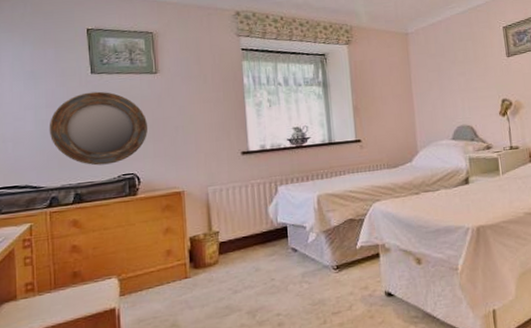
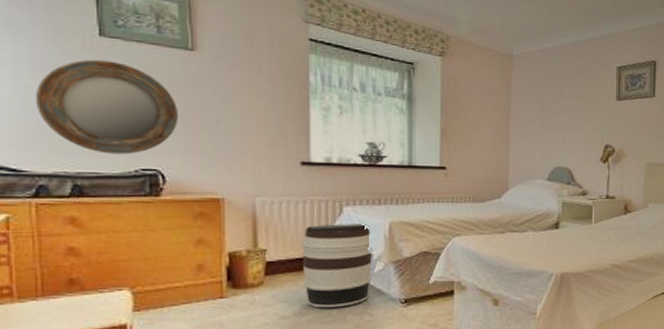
barrel: none [247,199,307,280] -> present [302,223,372,307]

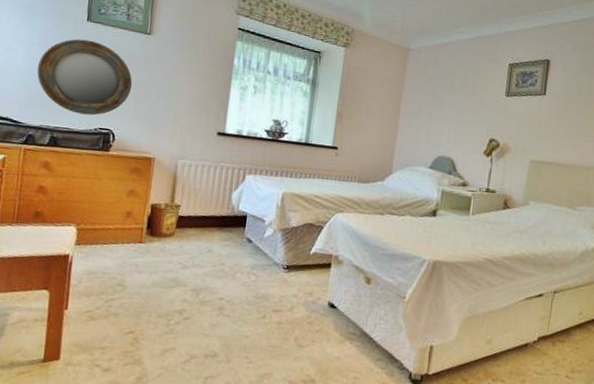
barrel: present [302,223,372,307] -> none [205,188,266,265]

